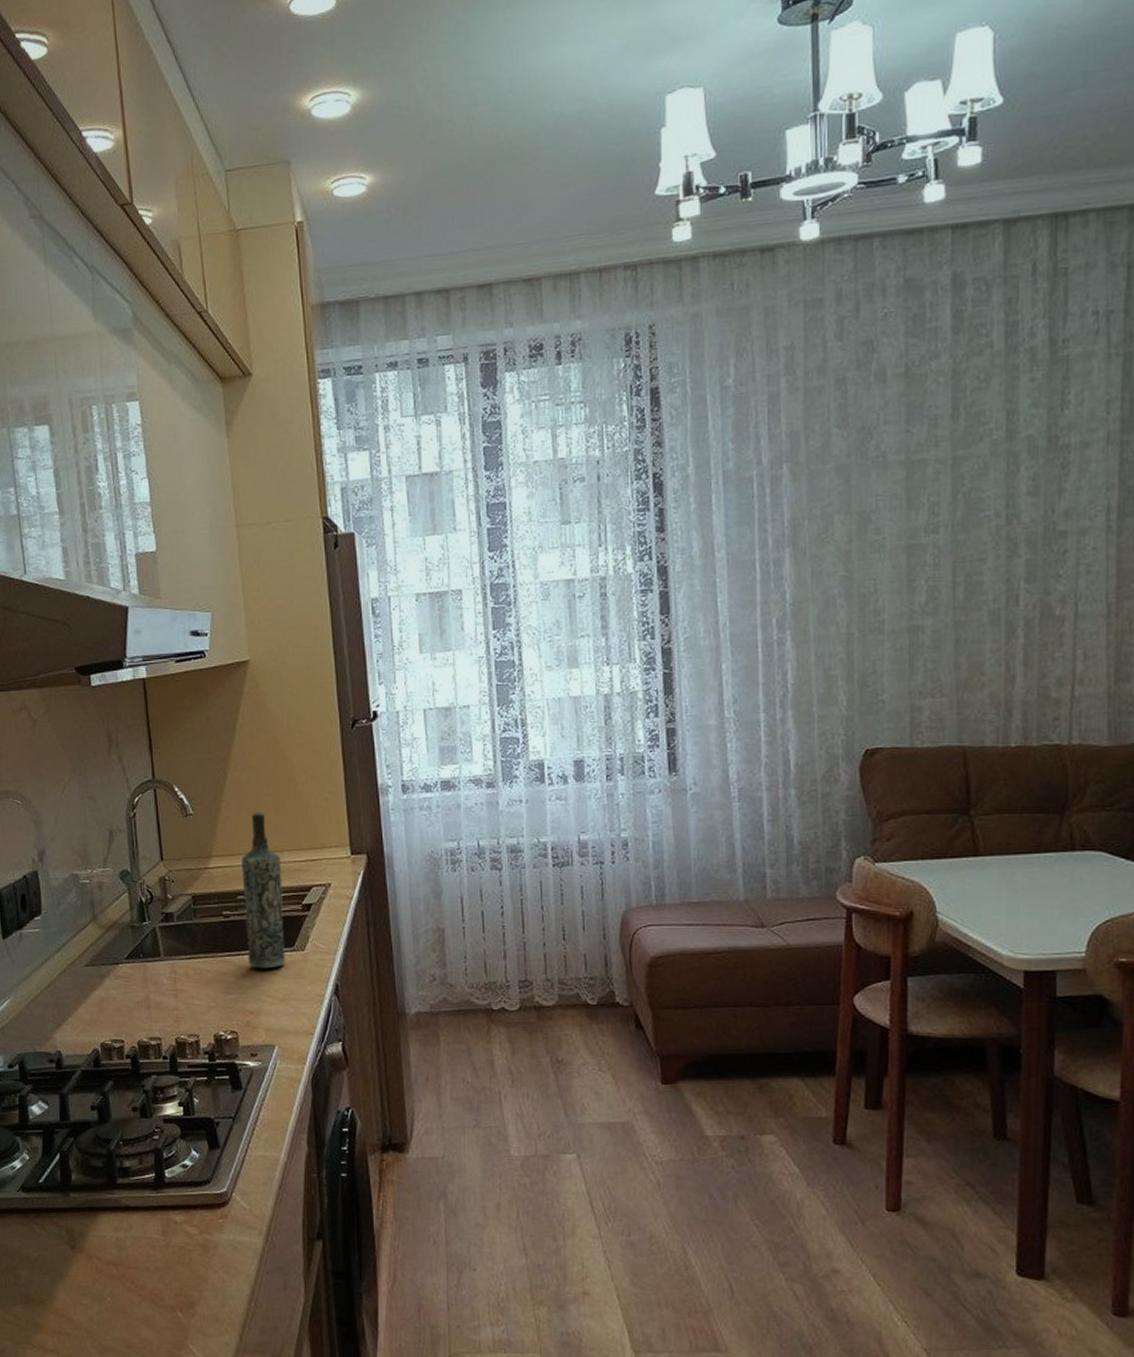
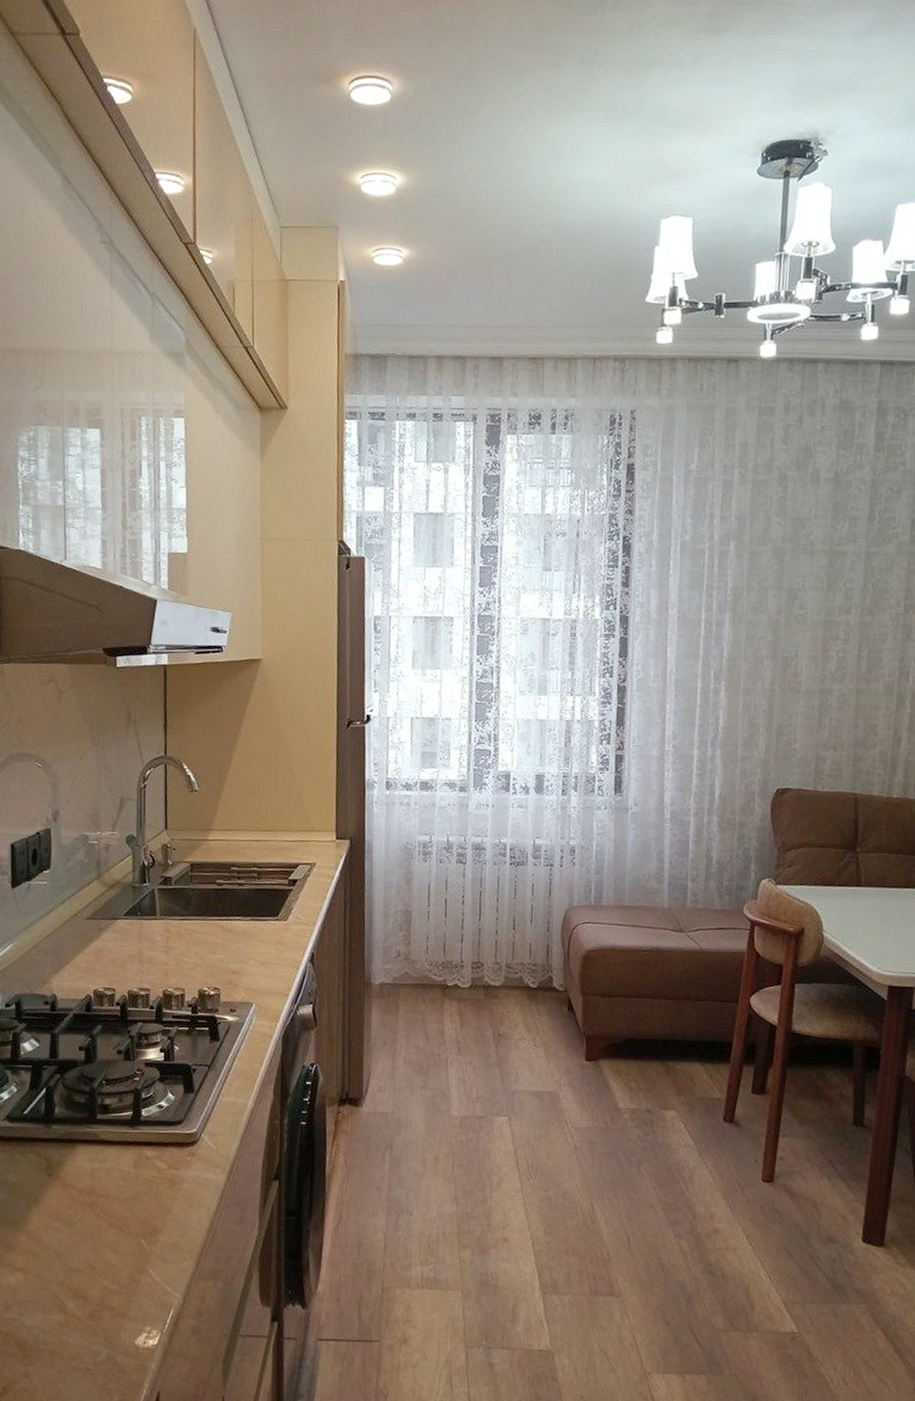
bottle: present [242,811,286,969] -> none [235,793,273,935]

